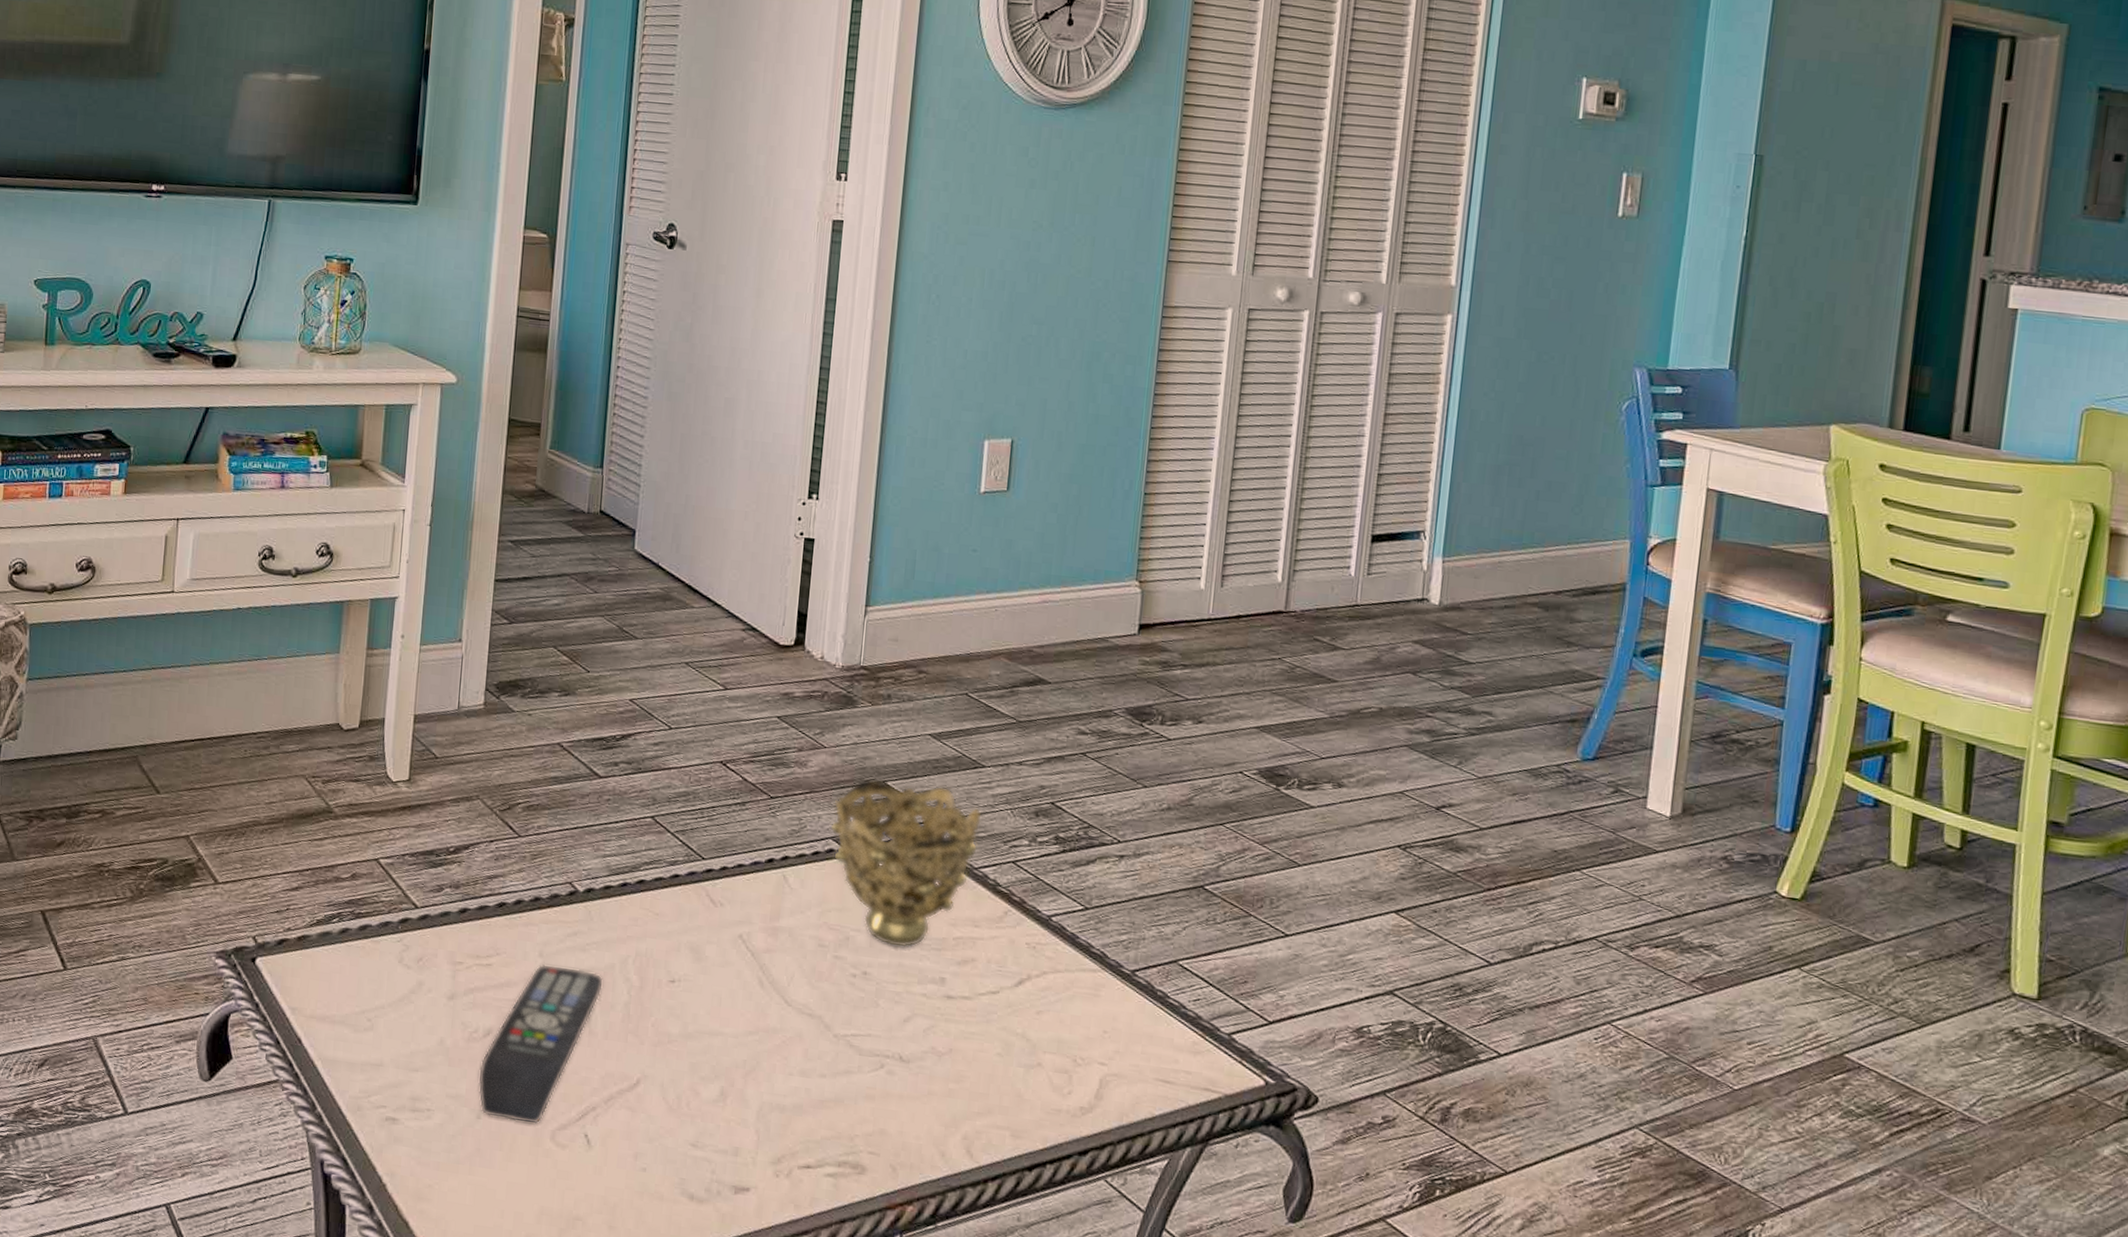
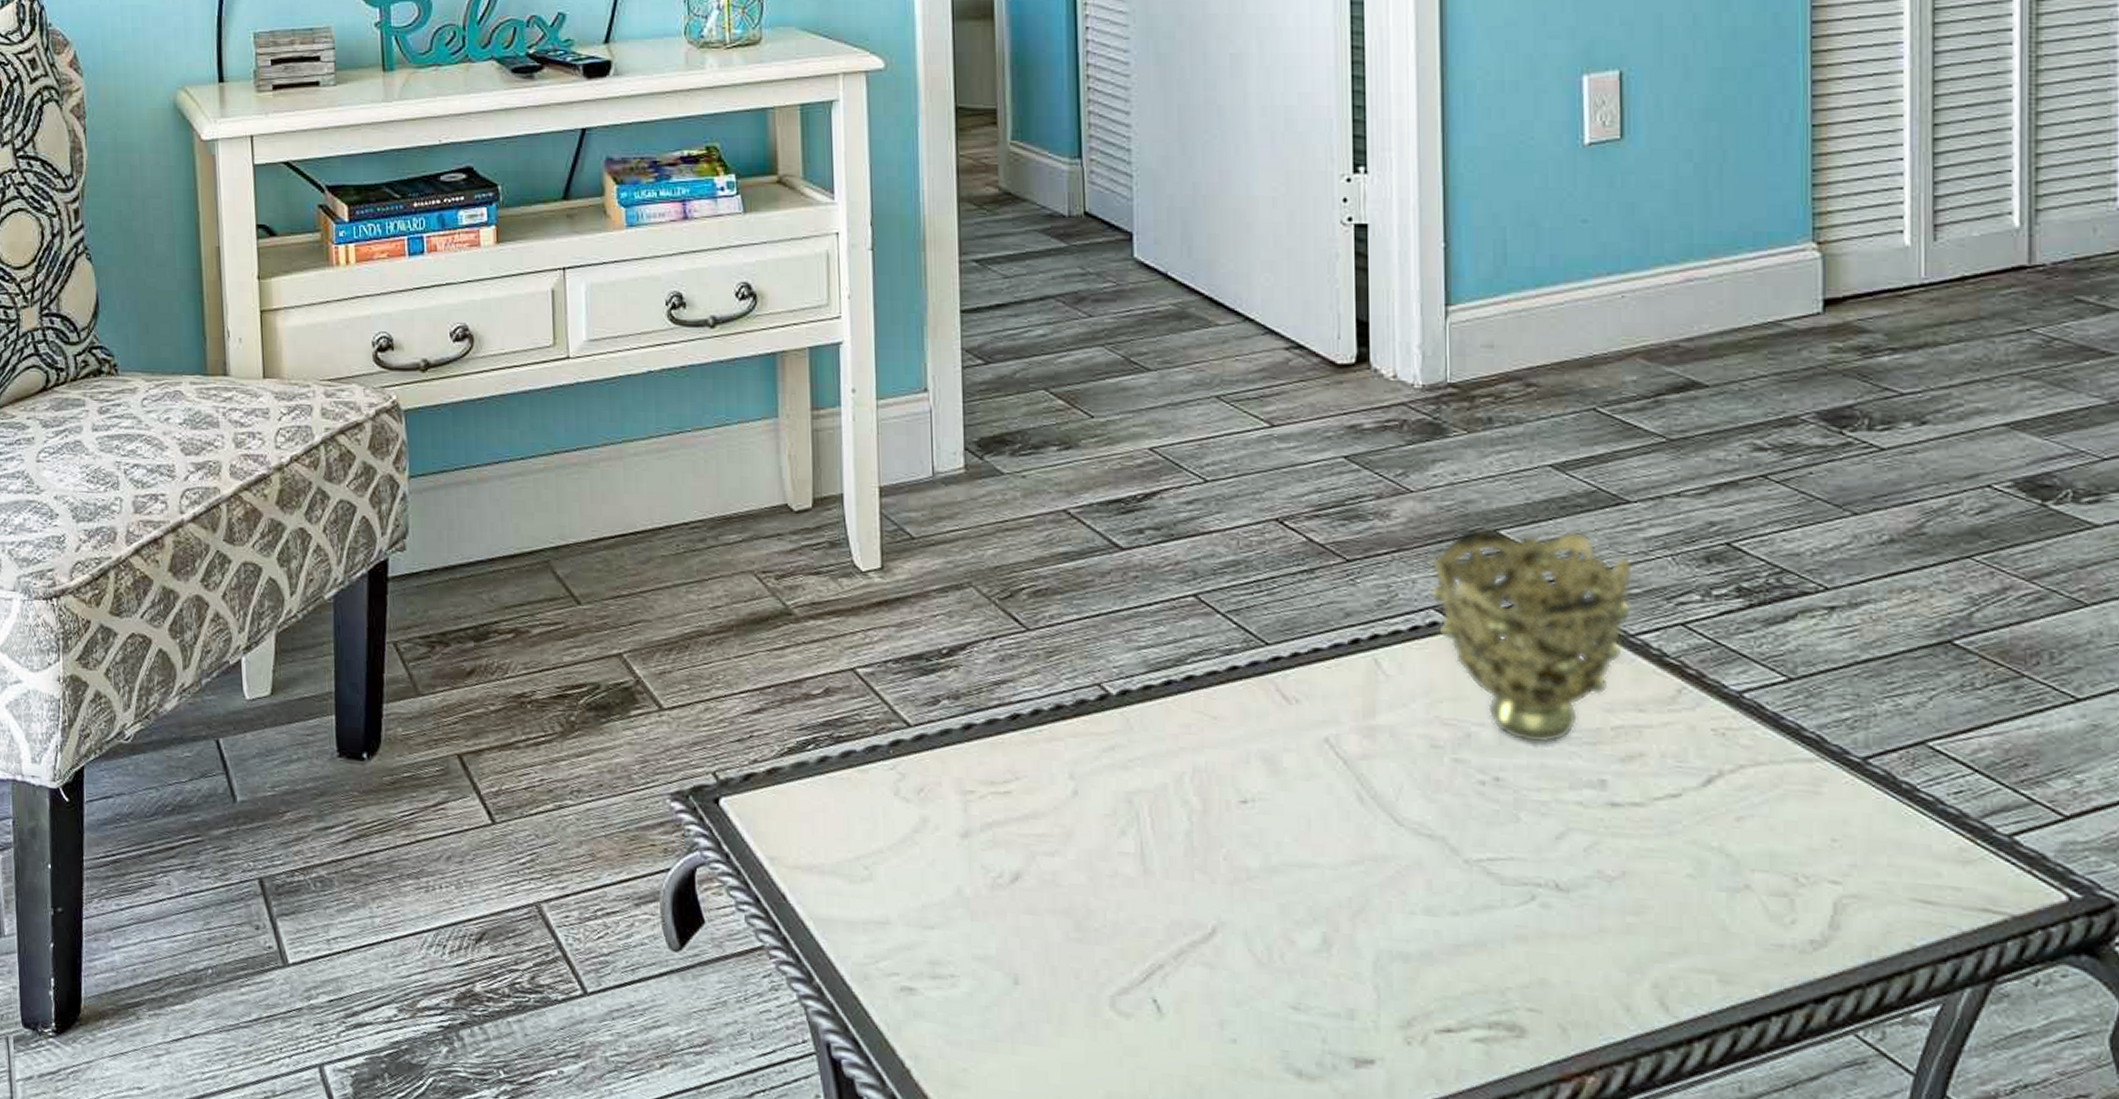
remote control: present [478,964,604,1125] -> none [1010,787,1156,989]

